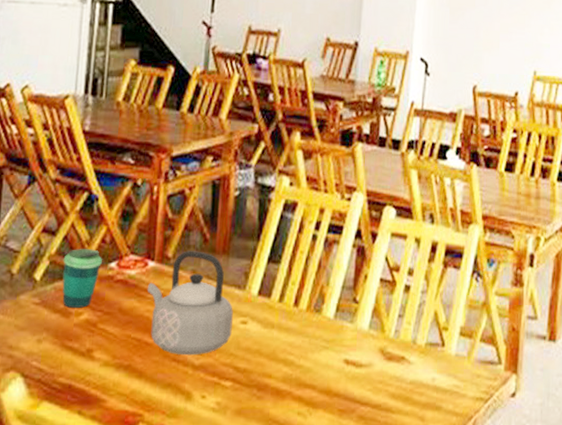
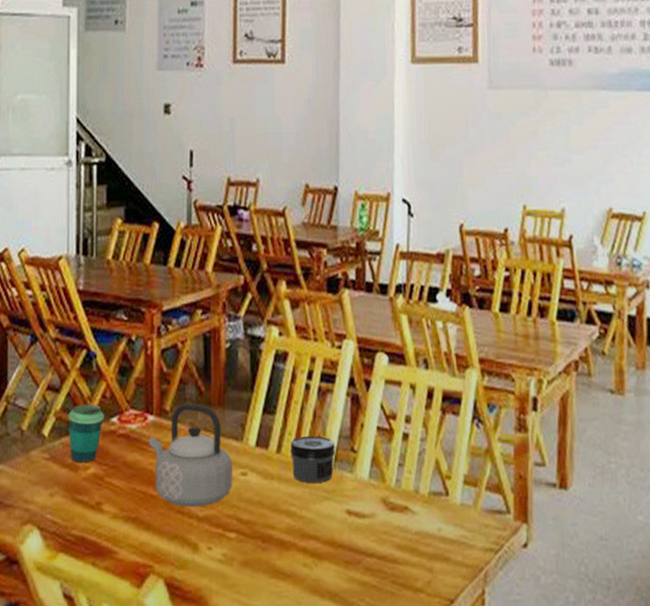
jar: none [292,285,338,333] -> present [290,435,336,484]

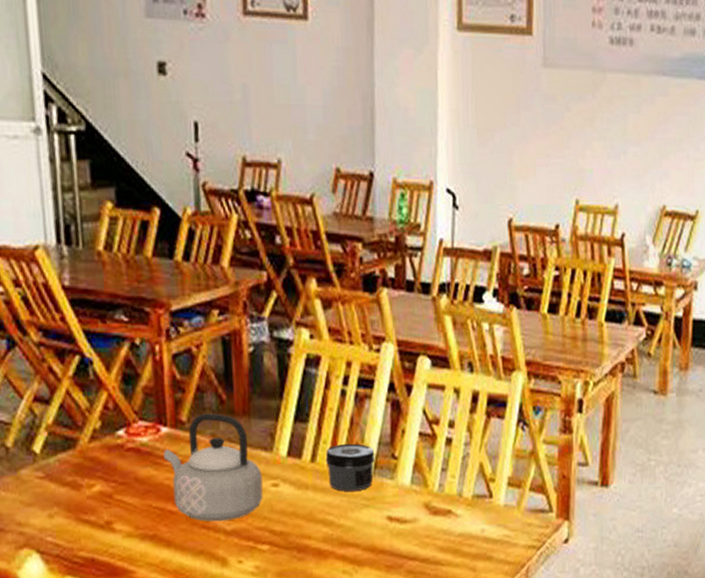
cup: present [68,405,104,462] -> none [63,417,108,480]

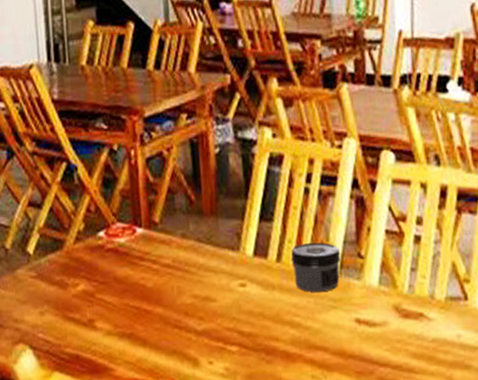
teapot: present [163,413,263,522] -> none [138,214,231,322]

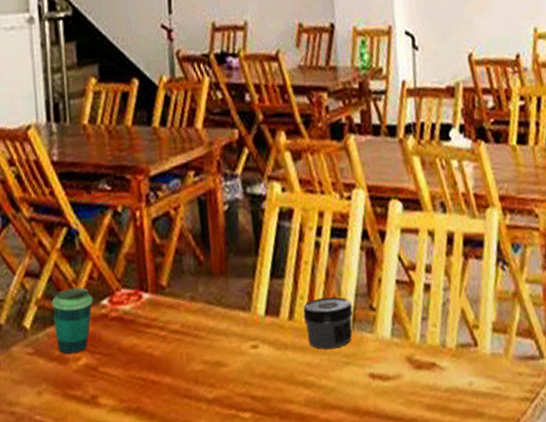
cup: none [52,219,90,279] -> present [51,287,93,354]

